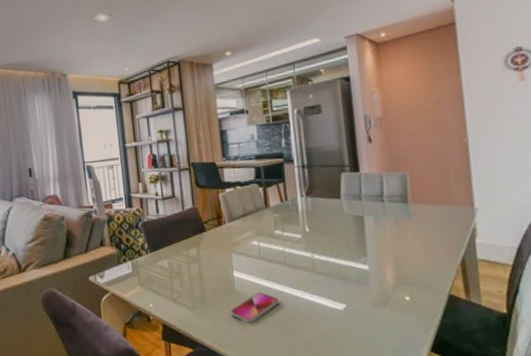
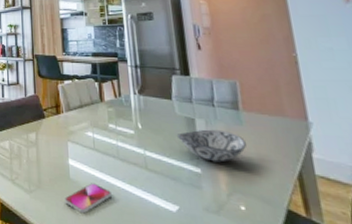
decorative bowl: none [344,225,414,258] -> present [176,129,246,163]

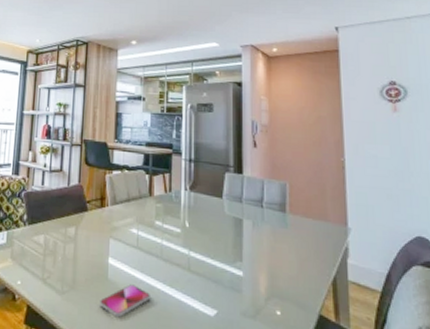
decorative bowl: present [176,129,246,163] -> none [223,231,288,266]

